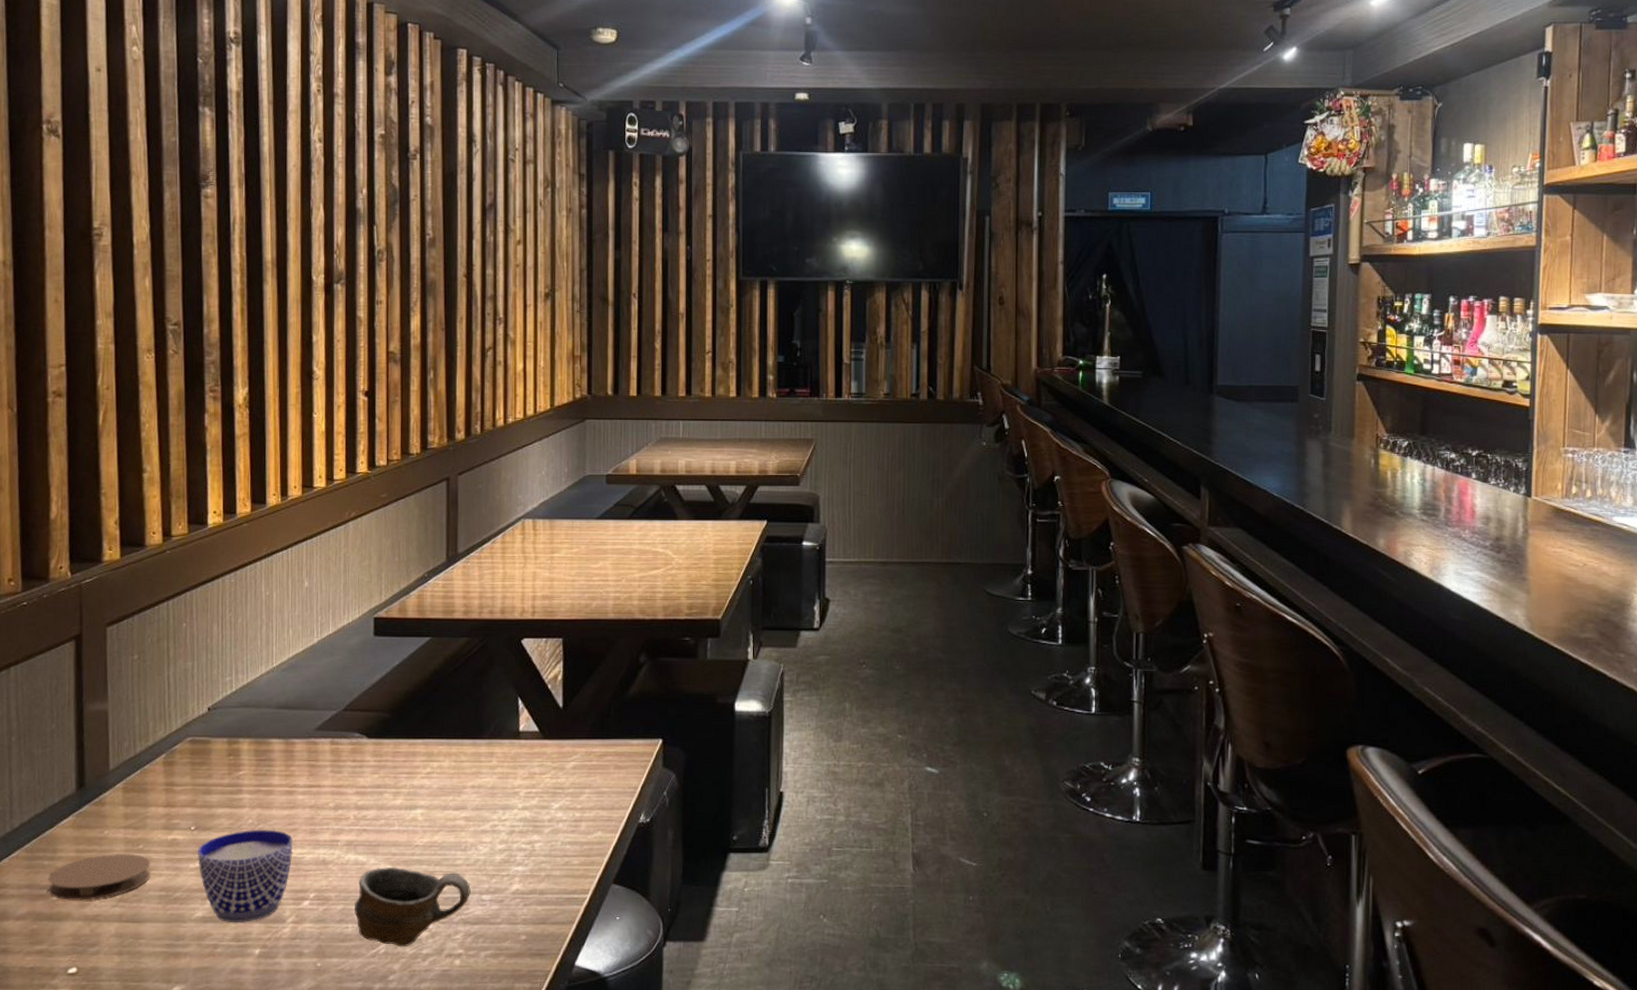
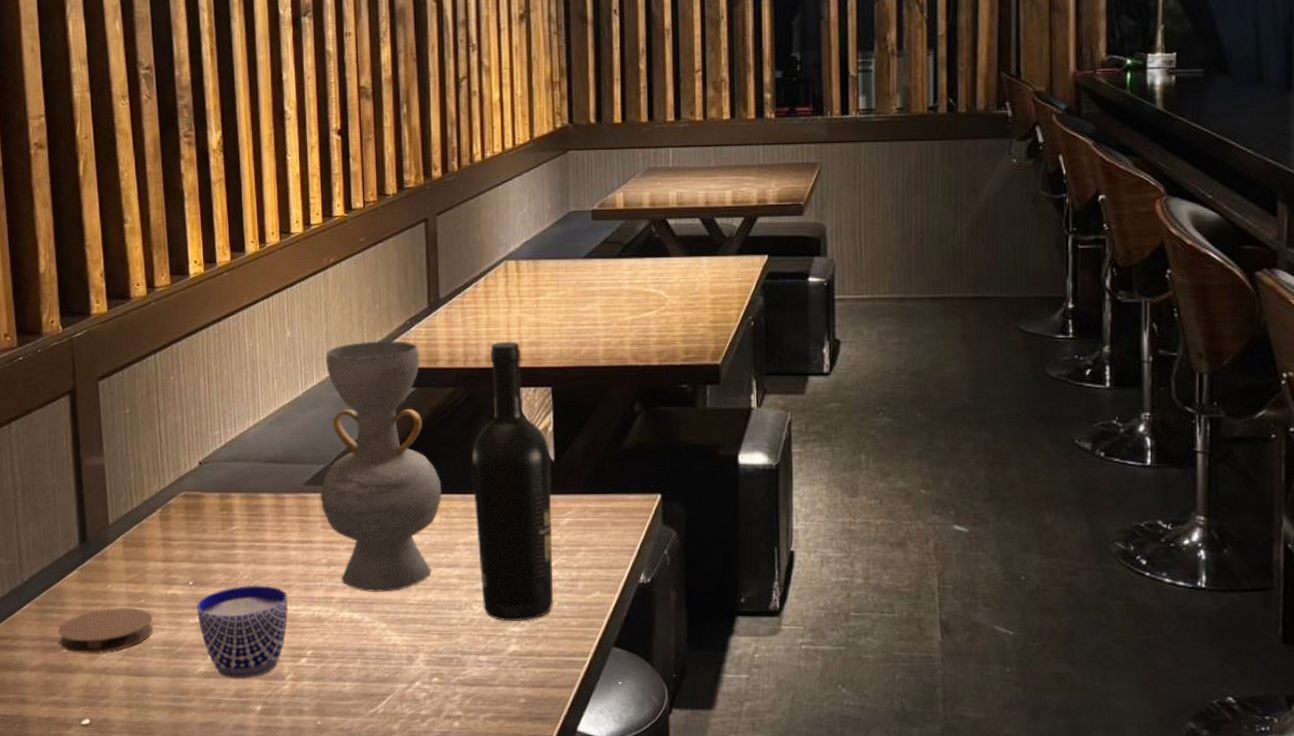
decorative vase: none [331,592,453,836] -> present [321,341,442,593]
cup: present [355,868,471,947] -> none [351,626,467,708]
wine bottle: none [482,594,559,861] -> present [471,341,553,621]

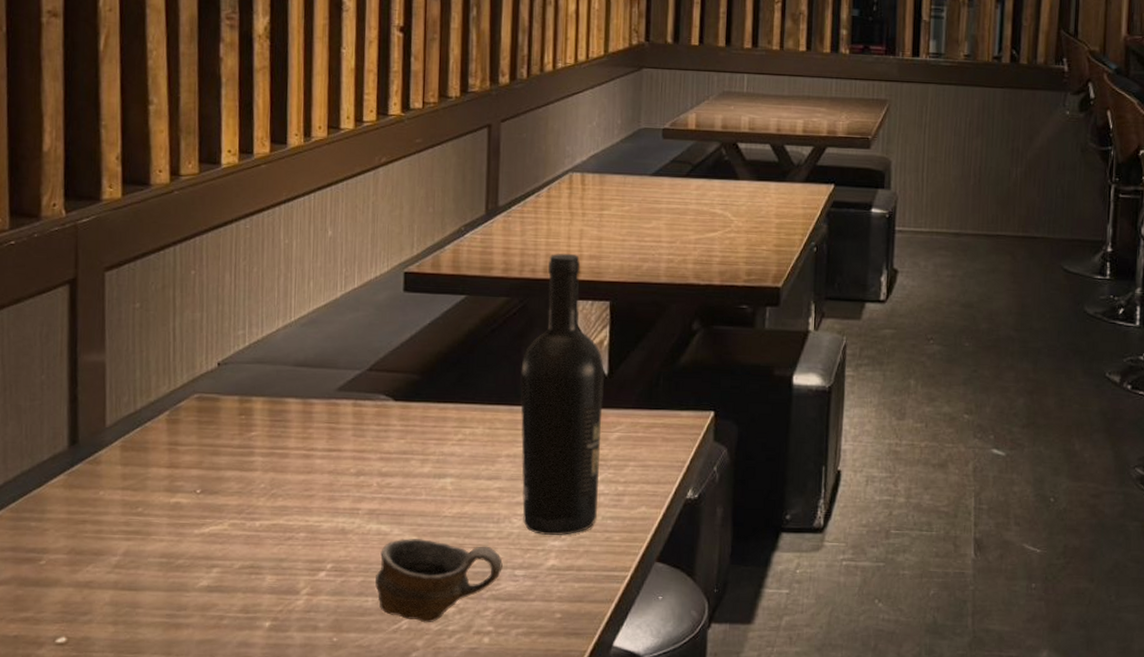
coaster: present [58,608,154,653] -> none [35,516,151,566]
cup: present [196,585,288,678] -> none [203,494,309,593]
decorative vase: present [321,341,442,593] -> none [354,245,487,505]
cup: none [351,626,467,708] -> present [375,539,503,623]

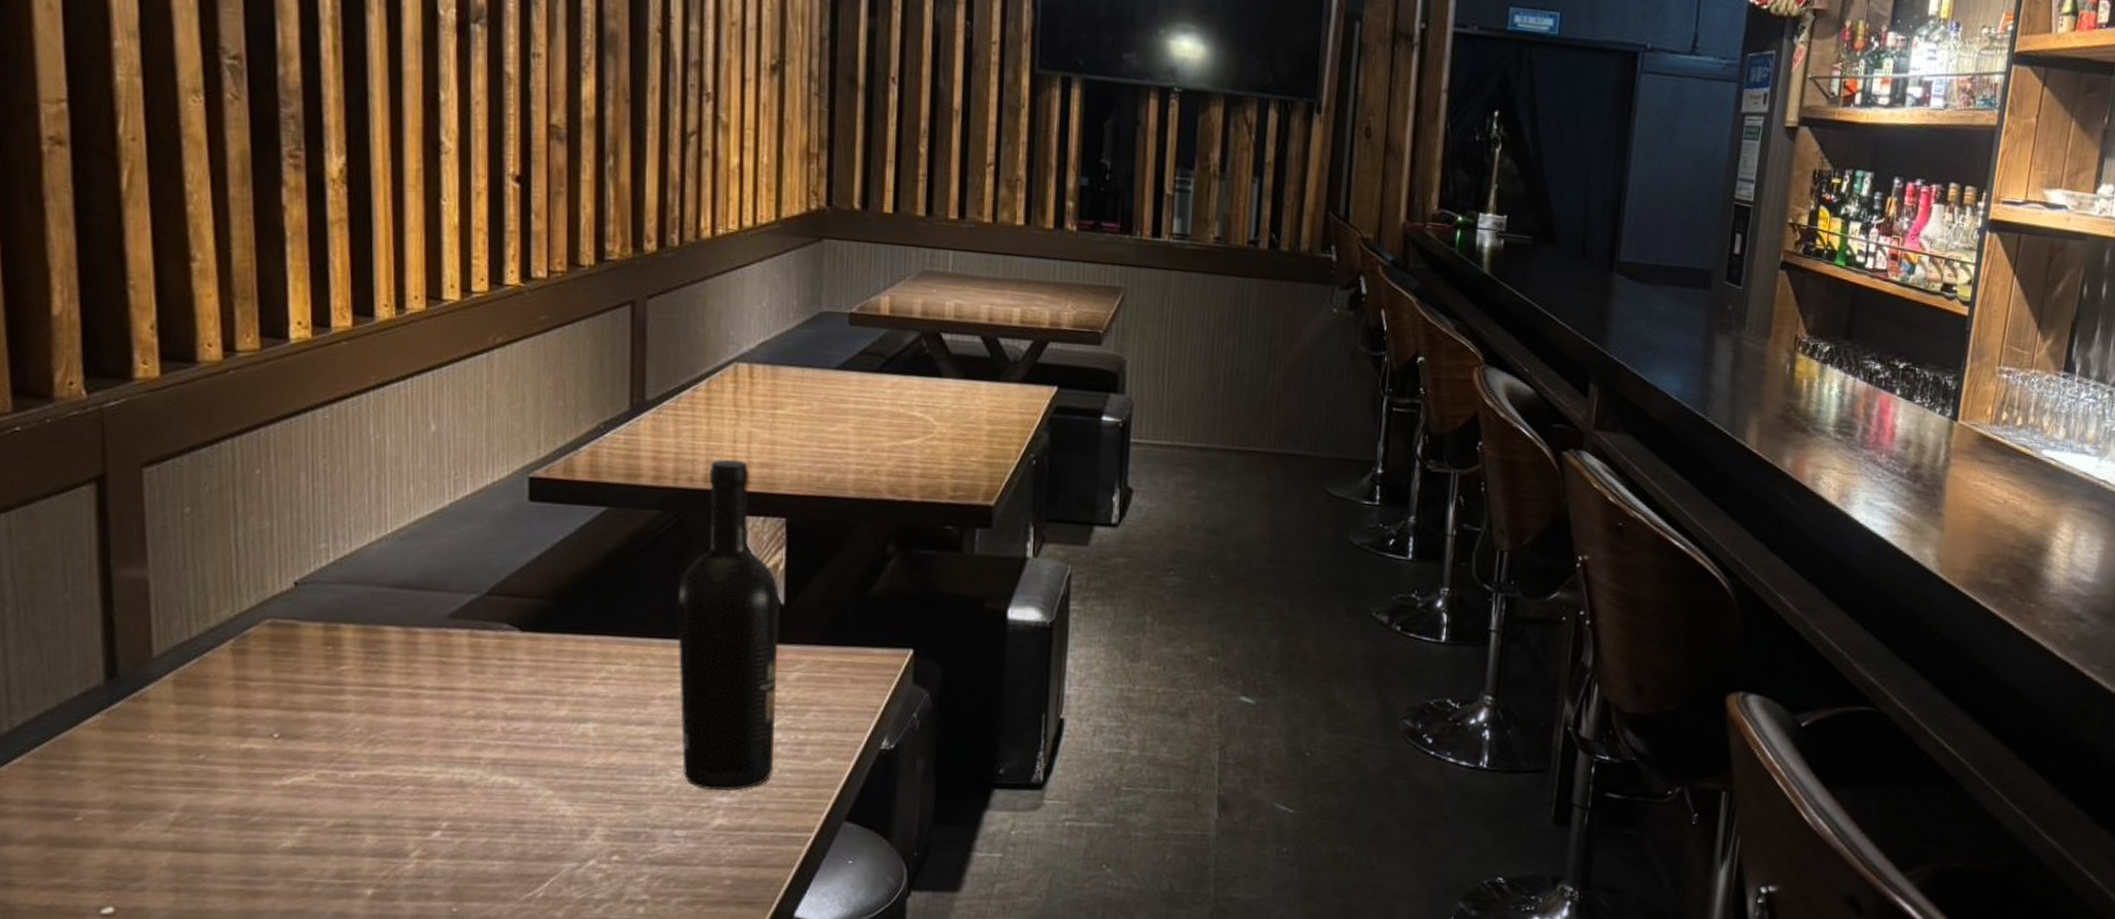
cup: present [375,539,503,623] -> none [503,793,659,891]

